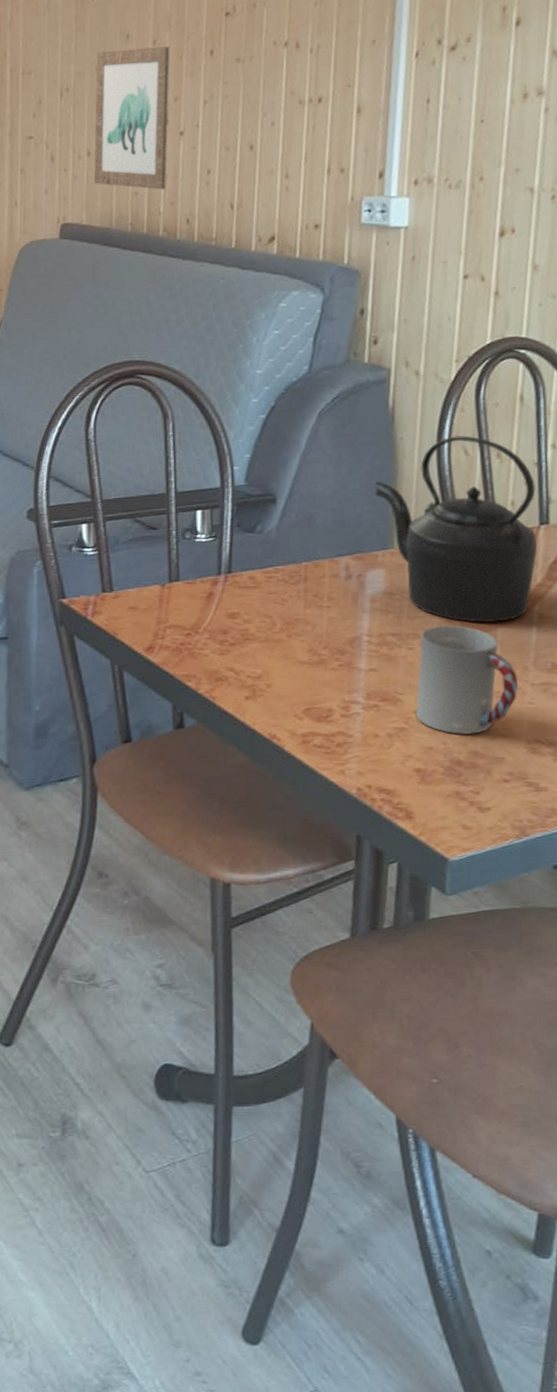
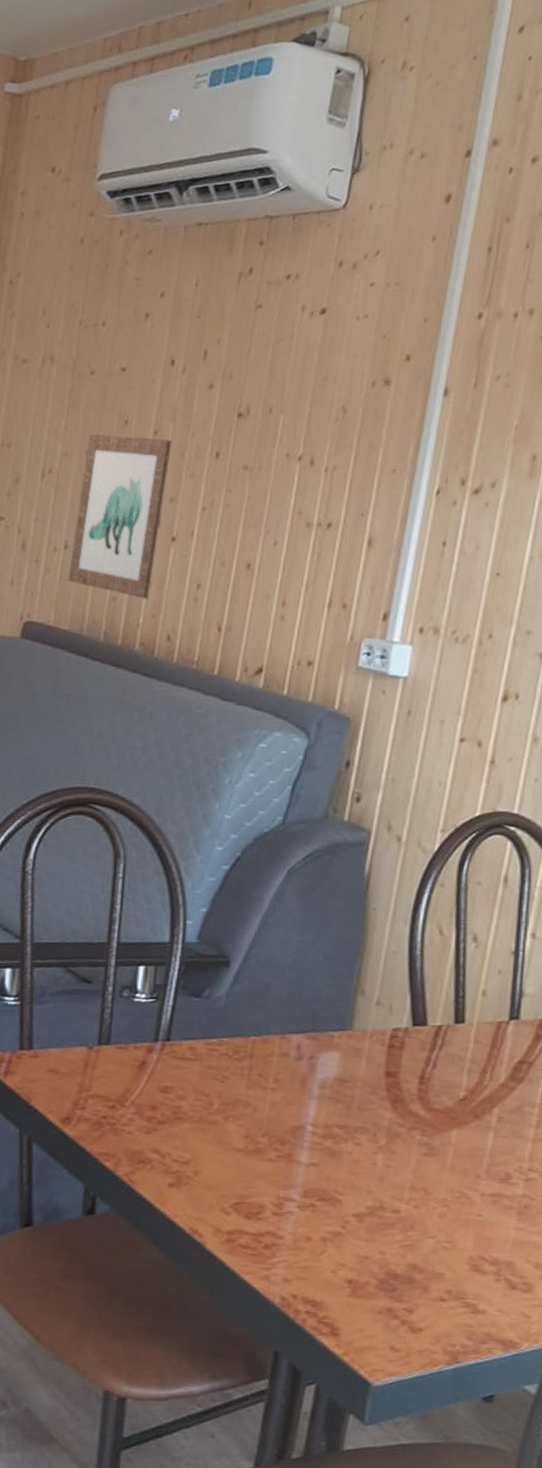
kettle: present [374,435,537,623] -> none [337,912,510,1123]
cup: present [416,625,518,734] -> none [355,1120,468,1245]

